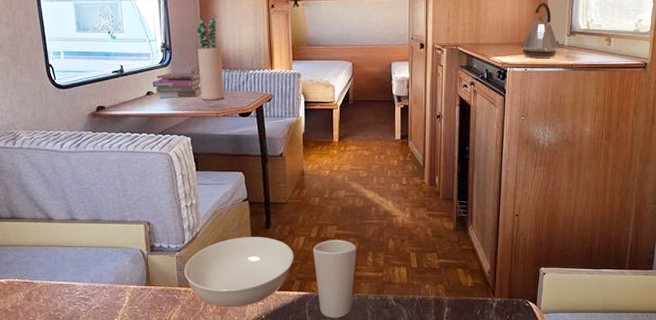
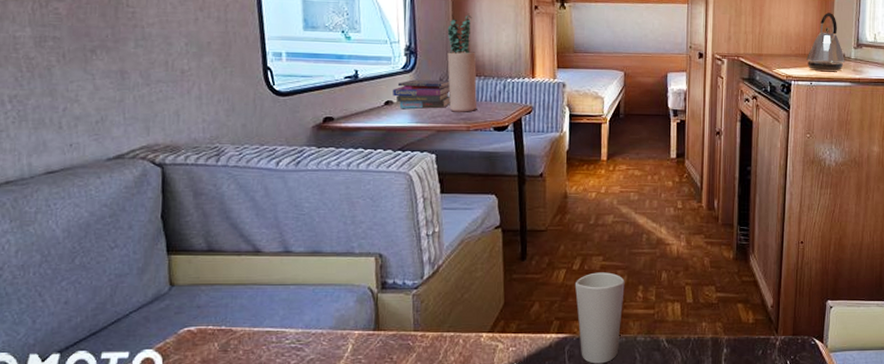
bowl: present [184,236,294,308] -> none [421,269,553,355]

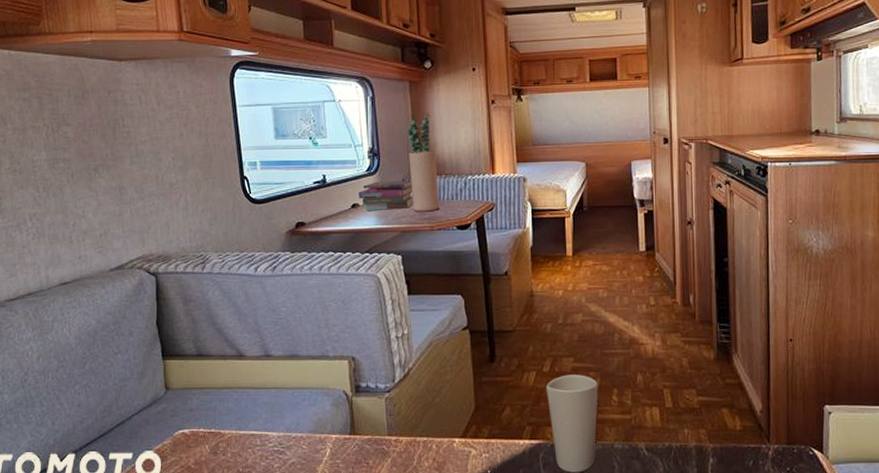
kettle: present [807,13,845,72] -> none [783,86,828,151]

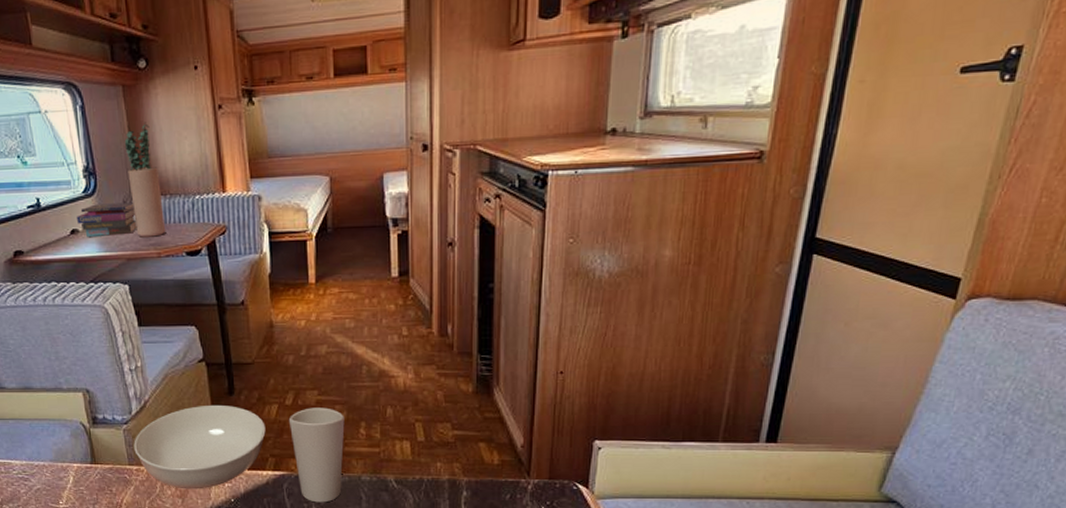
bowl: none [394,372,524,461] -> present [134,404,266,489]

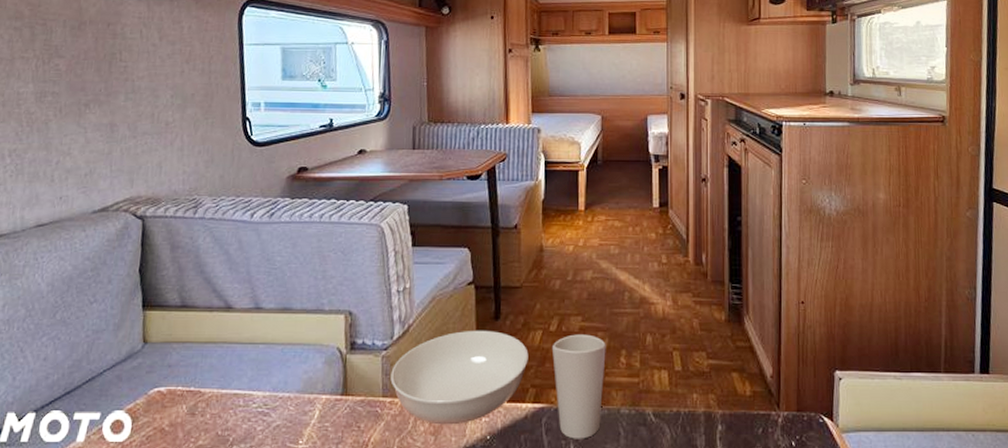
books: present [77,202,137,238] -> none [366,127,424,158]
vase: present [124,122,166,237] -> none [420,58,451,161]

